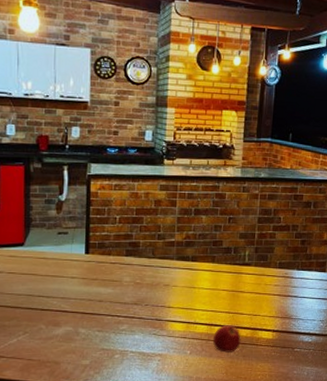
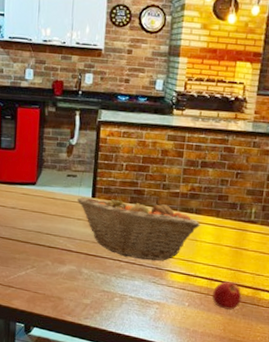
fruit basket: none [69,248,197,313] -> present [77,196,200,261]

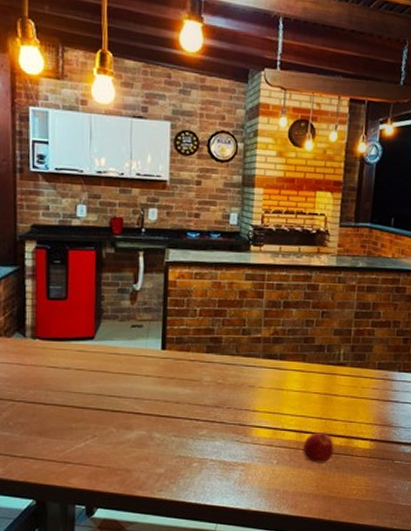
fruit basket: present [77,196,200,261] -> none [144,344,286,417]

